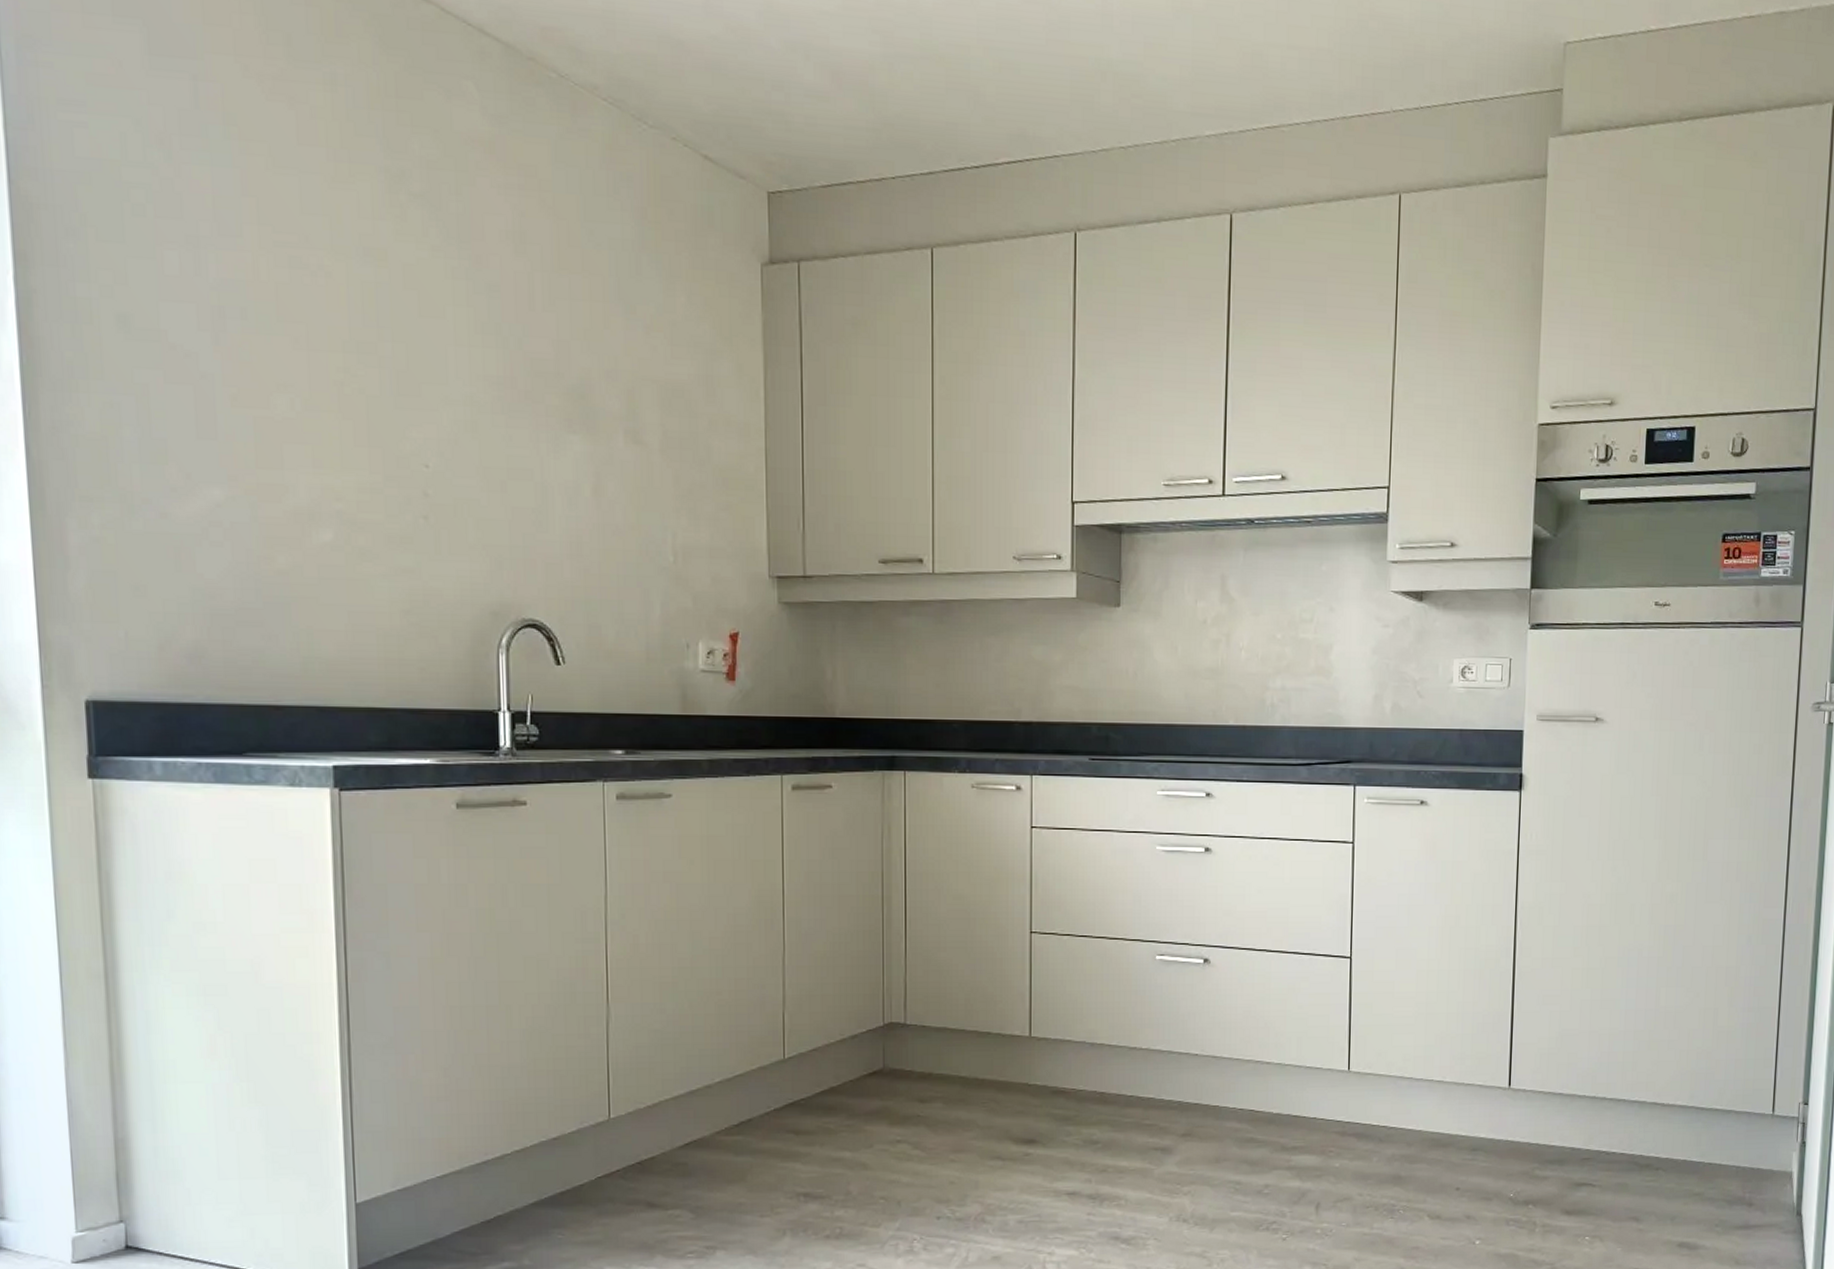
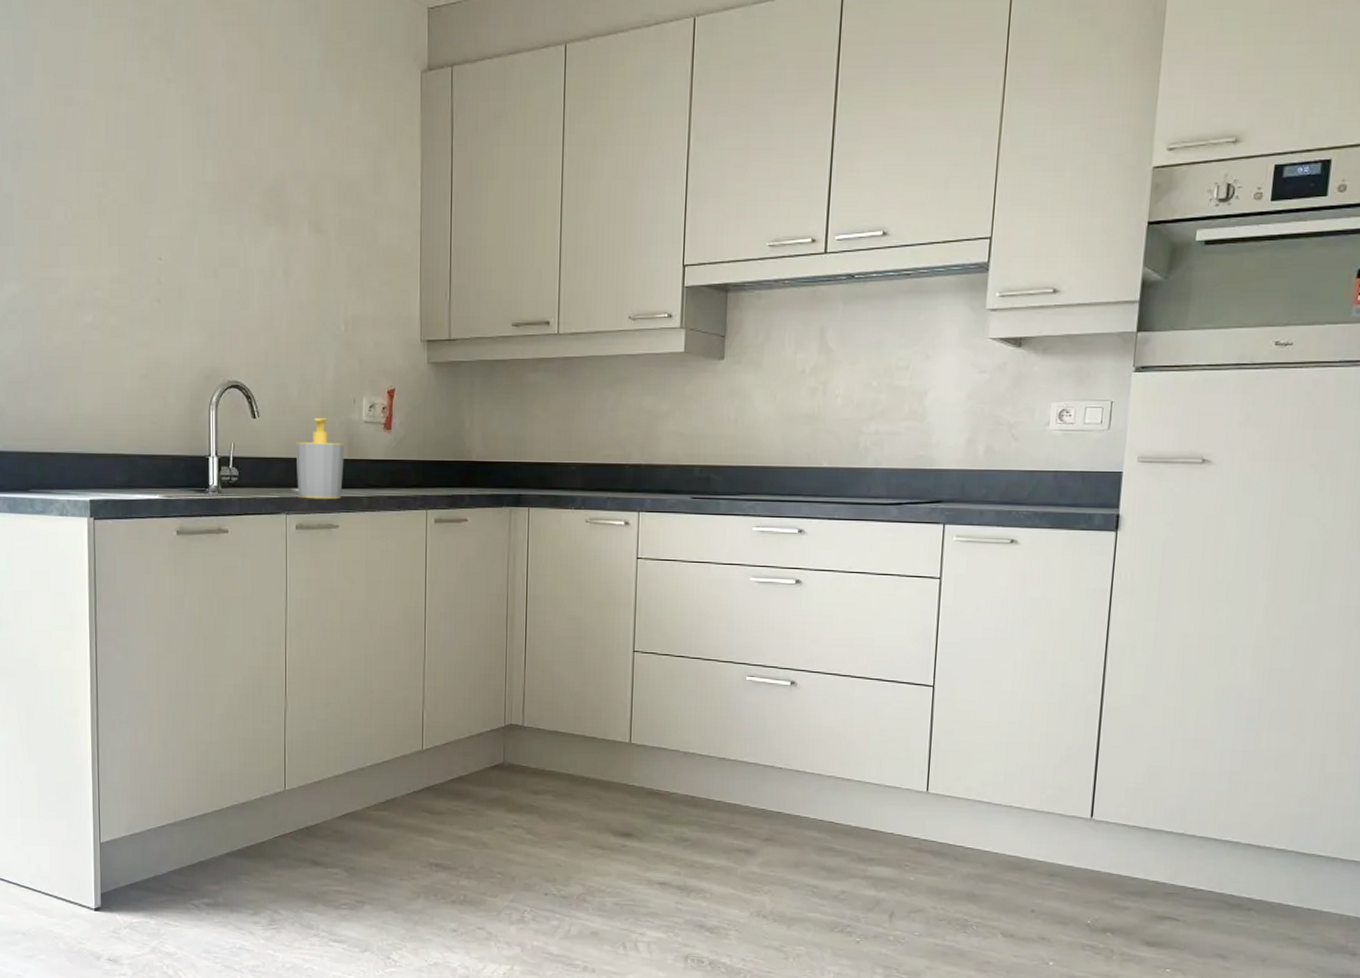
soap bottle: none [613,664,677,763] -> present [295,417,344,500]

